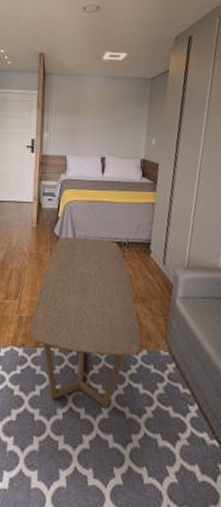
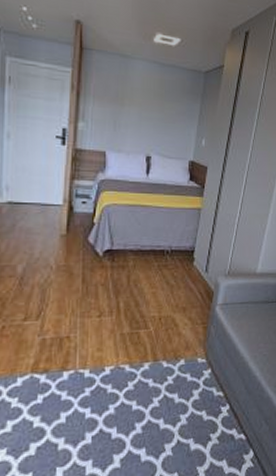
coffee table: present [30,236,141,409] -> none [55,245,179,425]

